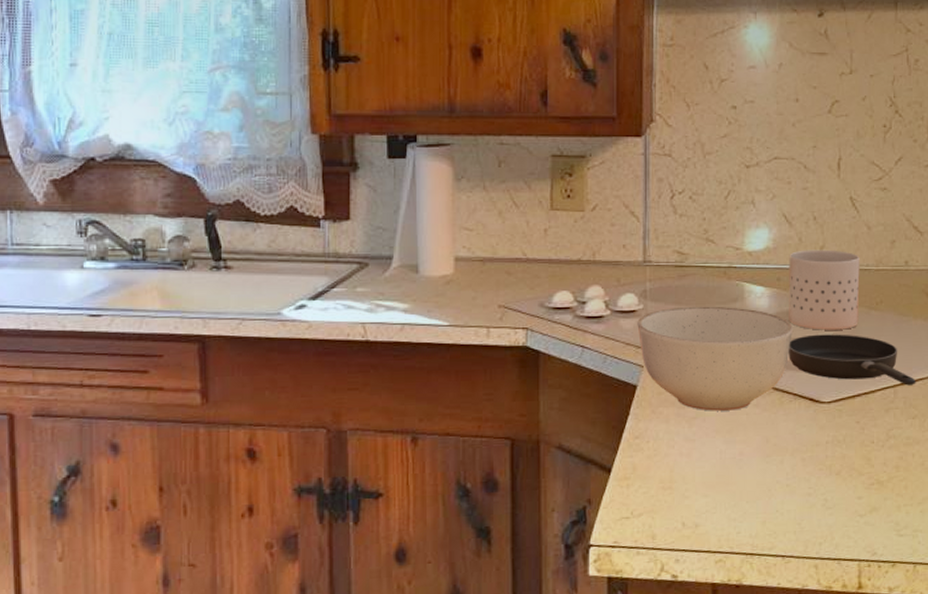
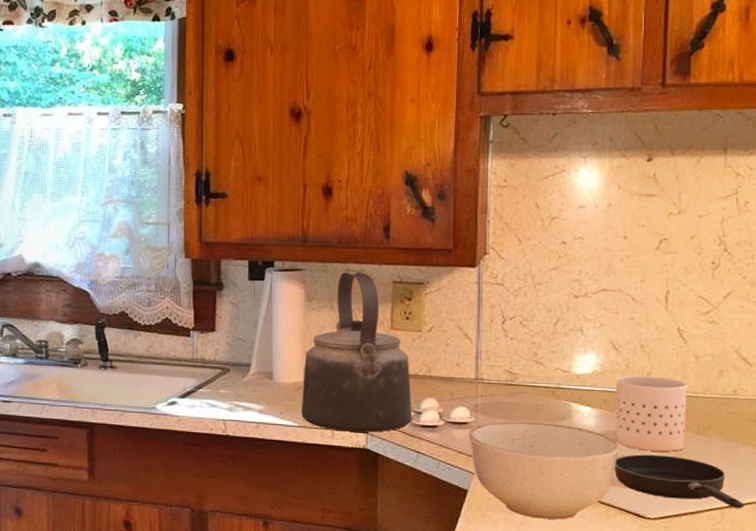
kettle: none [452,145,575,328] -> present [301,271,412,432]

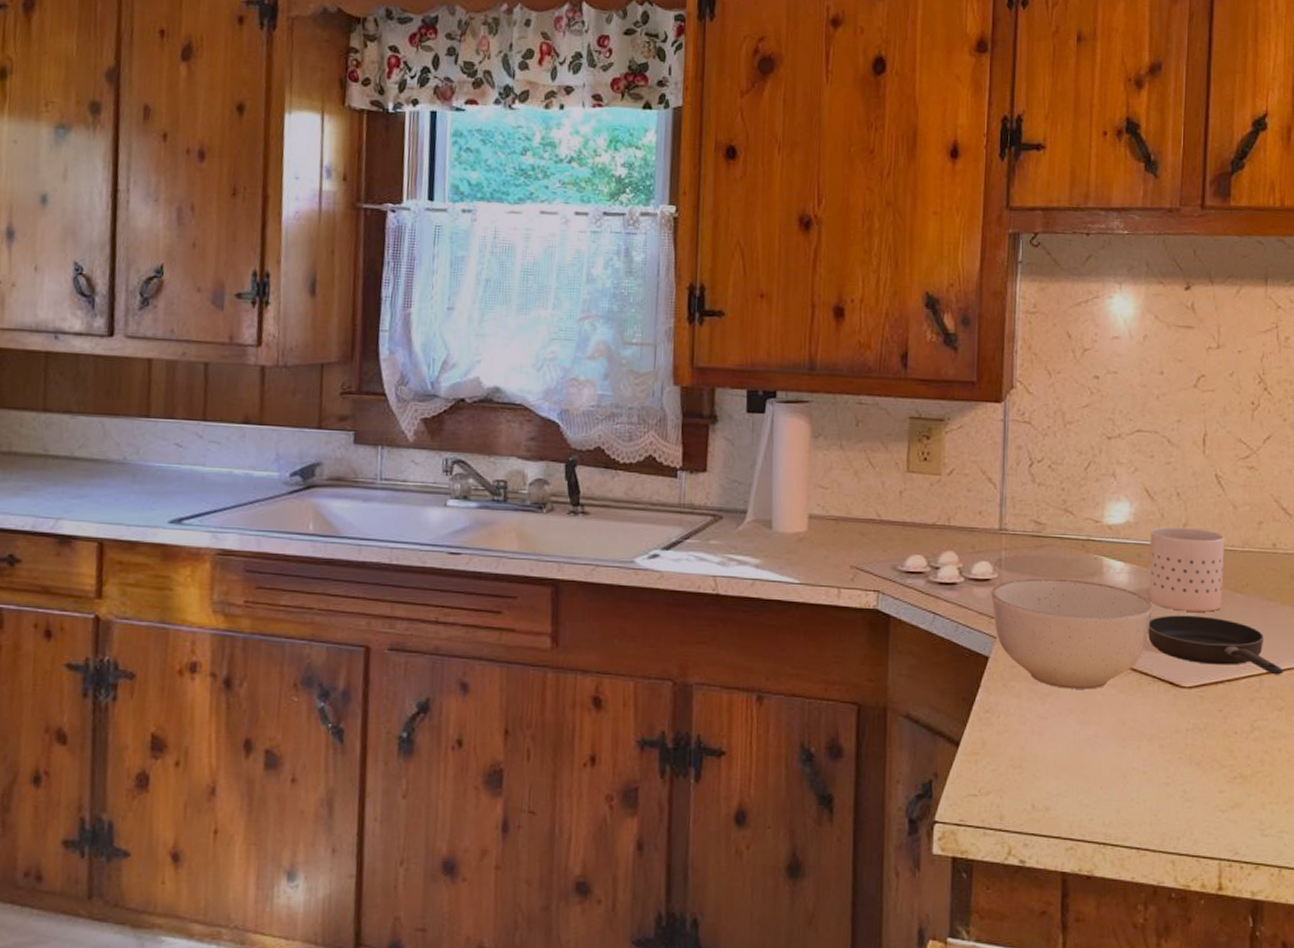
kettle: present [301,271,412,432] -> none [804,404,929,591]

